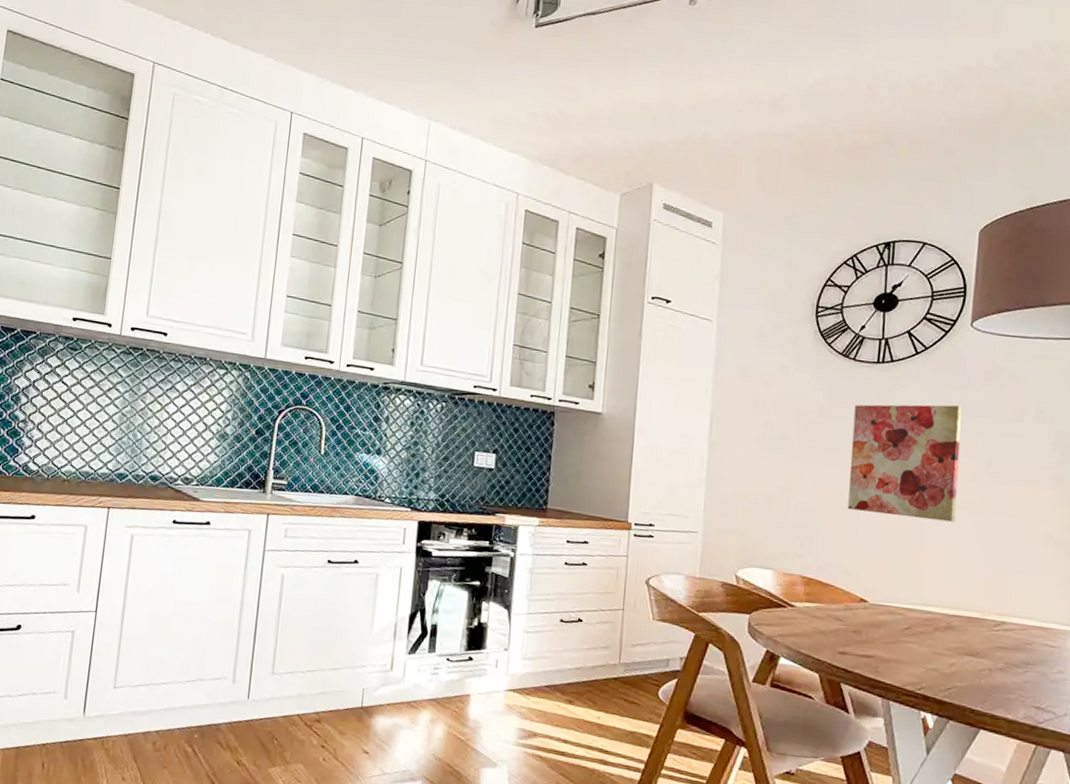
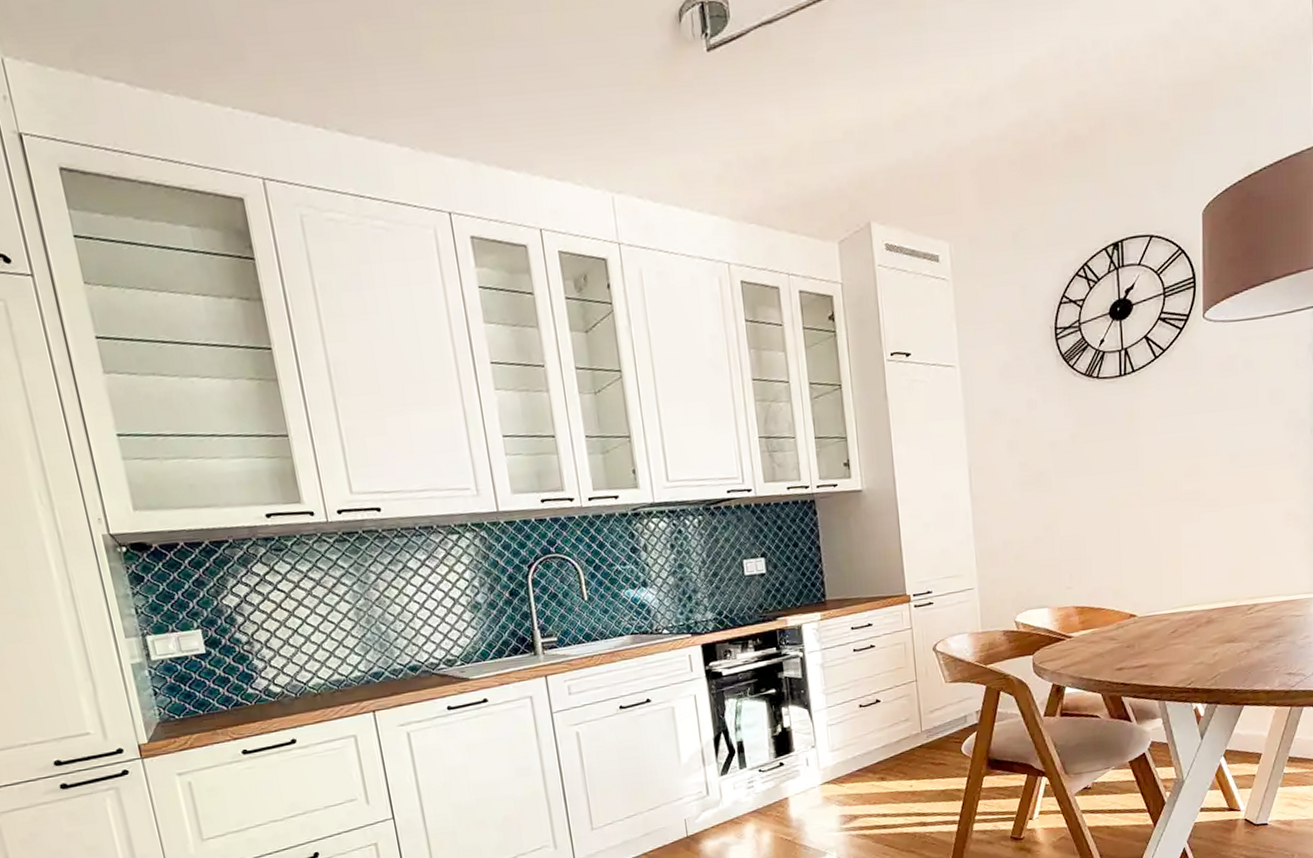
wall art: present [848,404,962,522] -> none [1103,403,1207,531]

